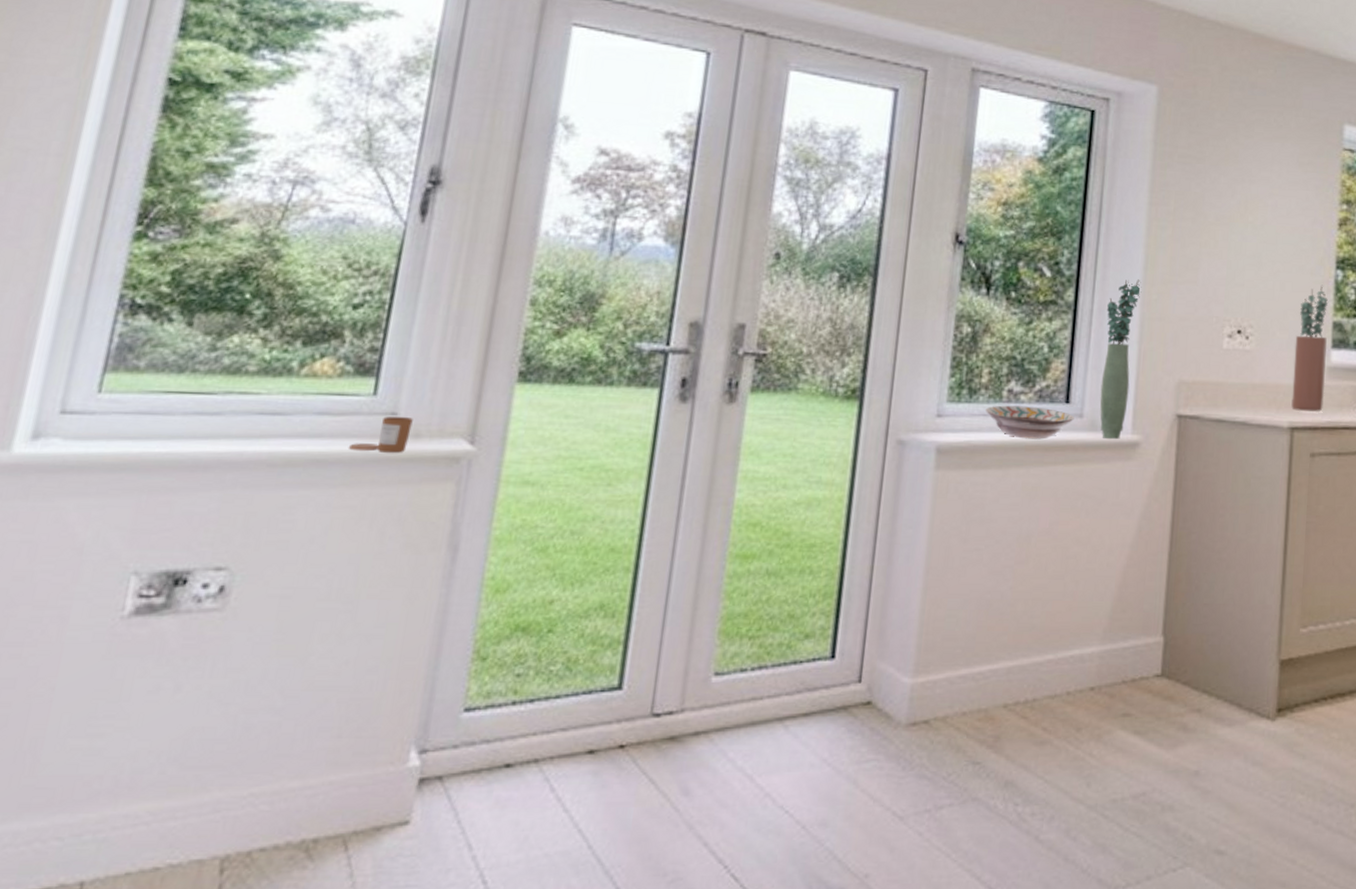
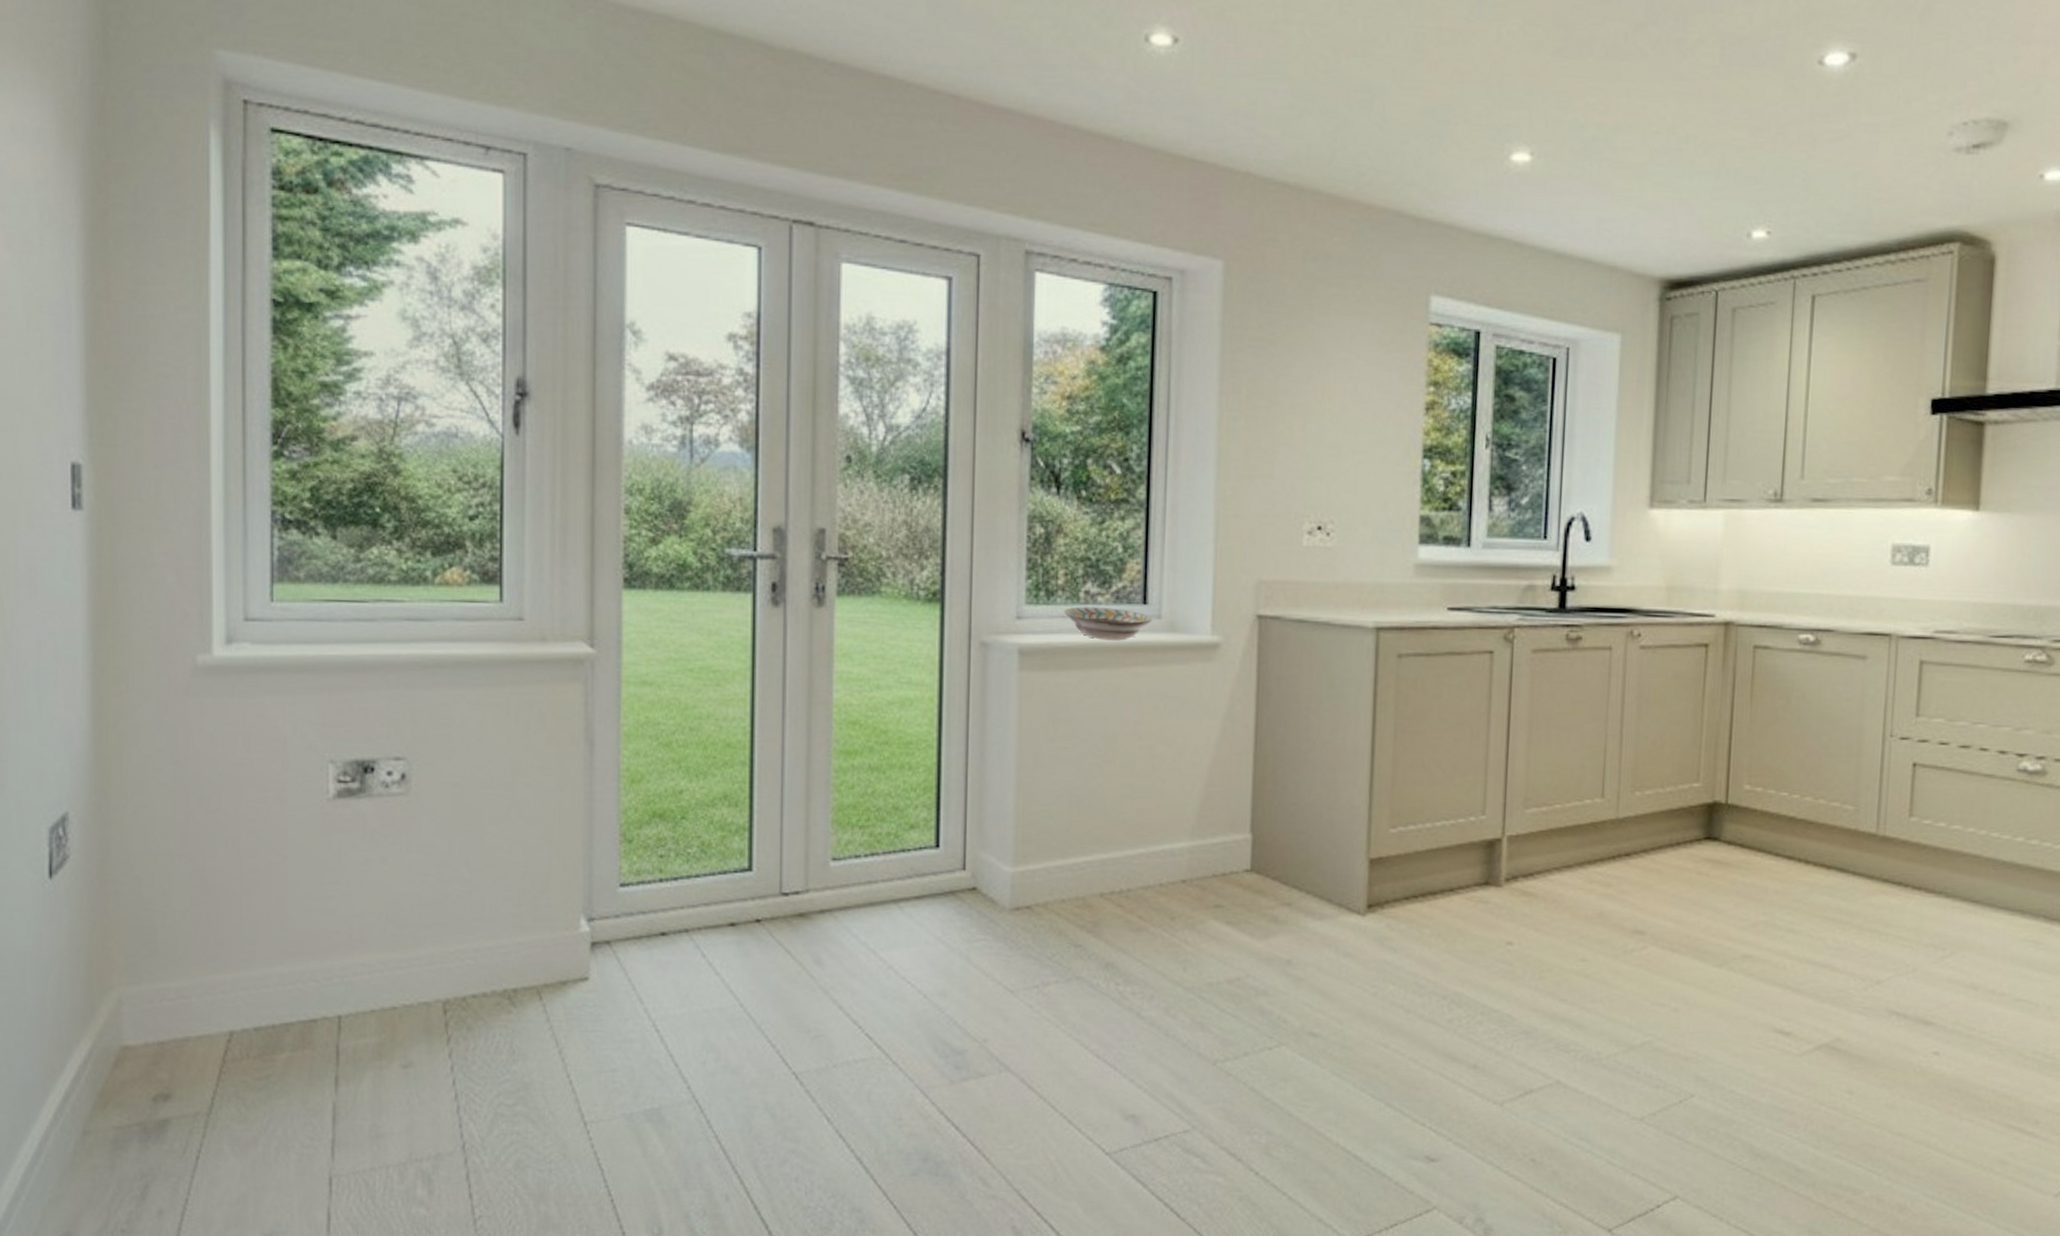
candle: present [348,416,413,454] -> none [486,621,538,657]
vase: present [1099,279,1142,440] -> none [1177,474,1216,641]
vase: present [1291,285,1328,412] -> none [1376,476,1414,611]

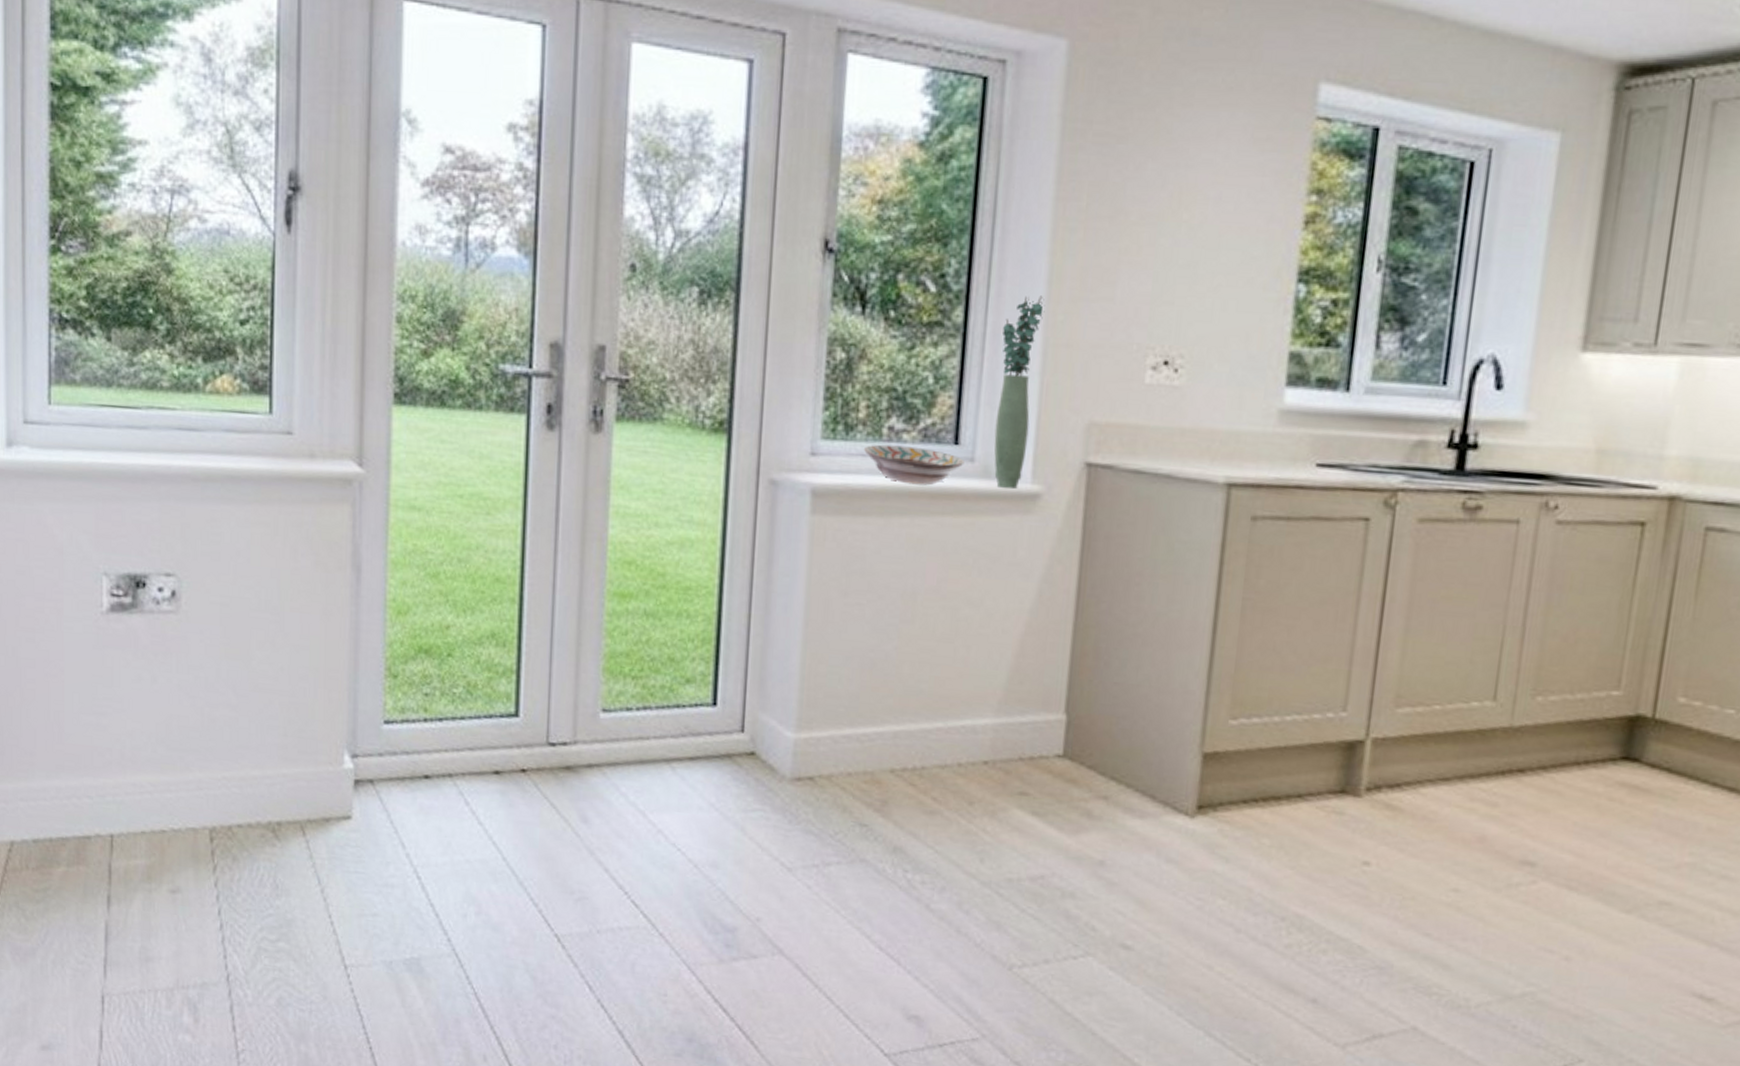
vase: none [1177,474,1216,641] -> present [994,295,1045,490]

